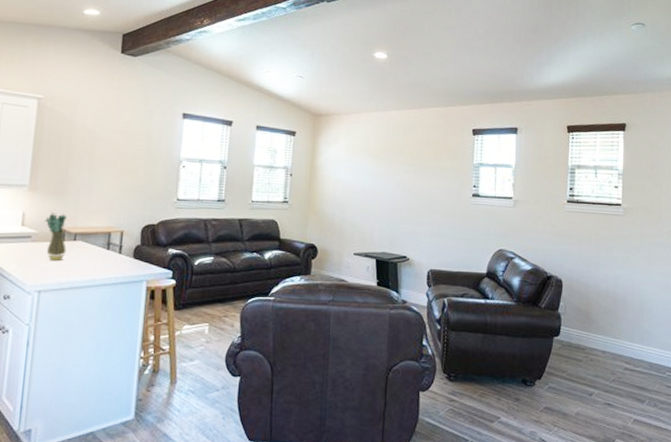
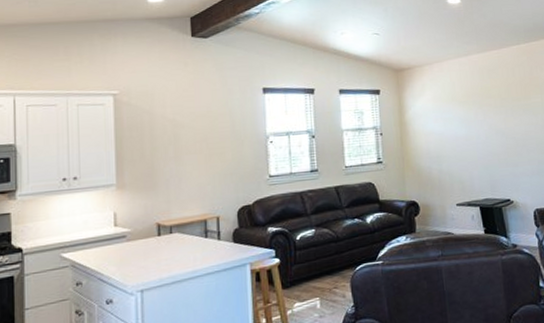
vase: present [45,211,67,262] -> none [137,207,164,258]

